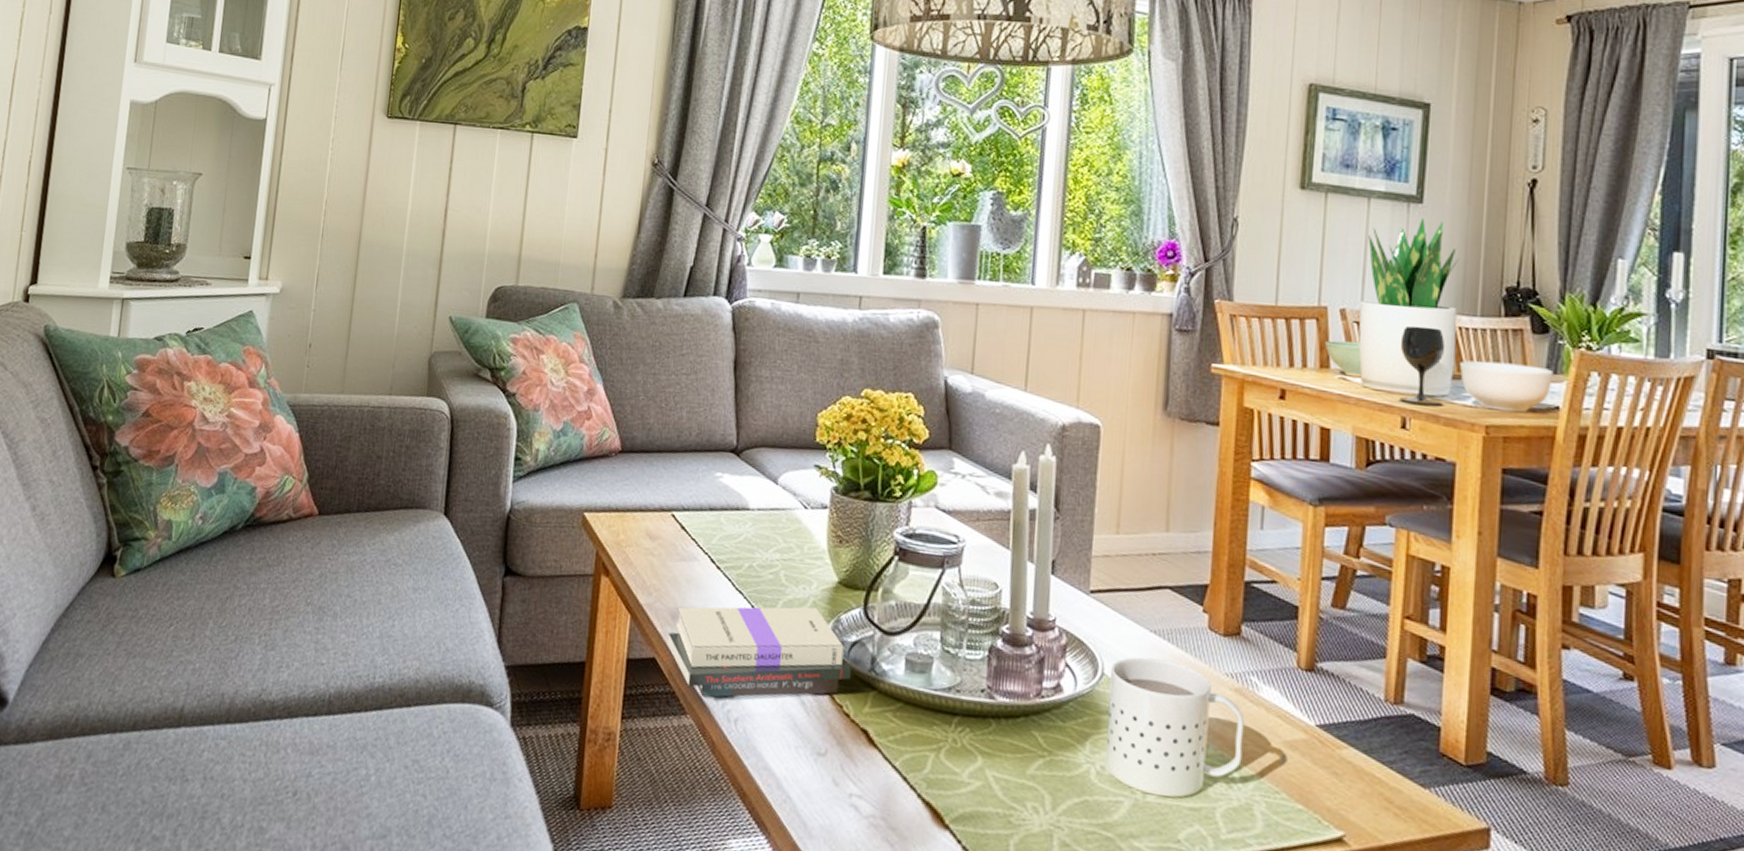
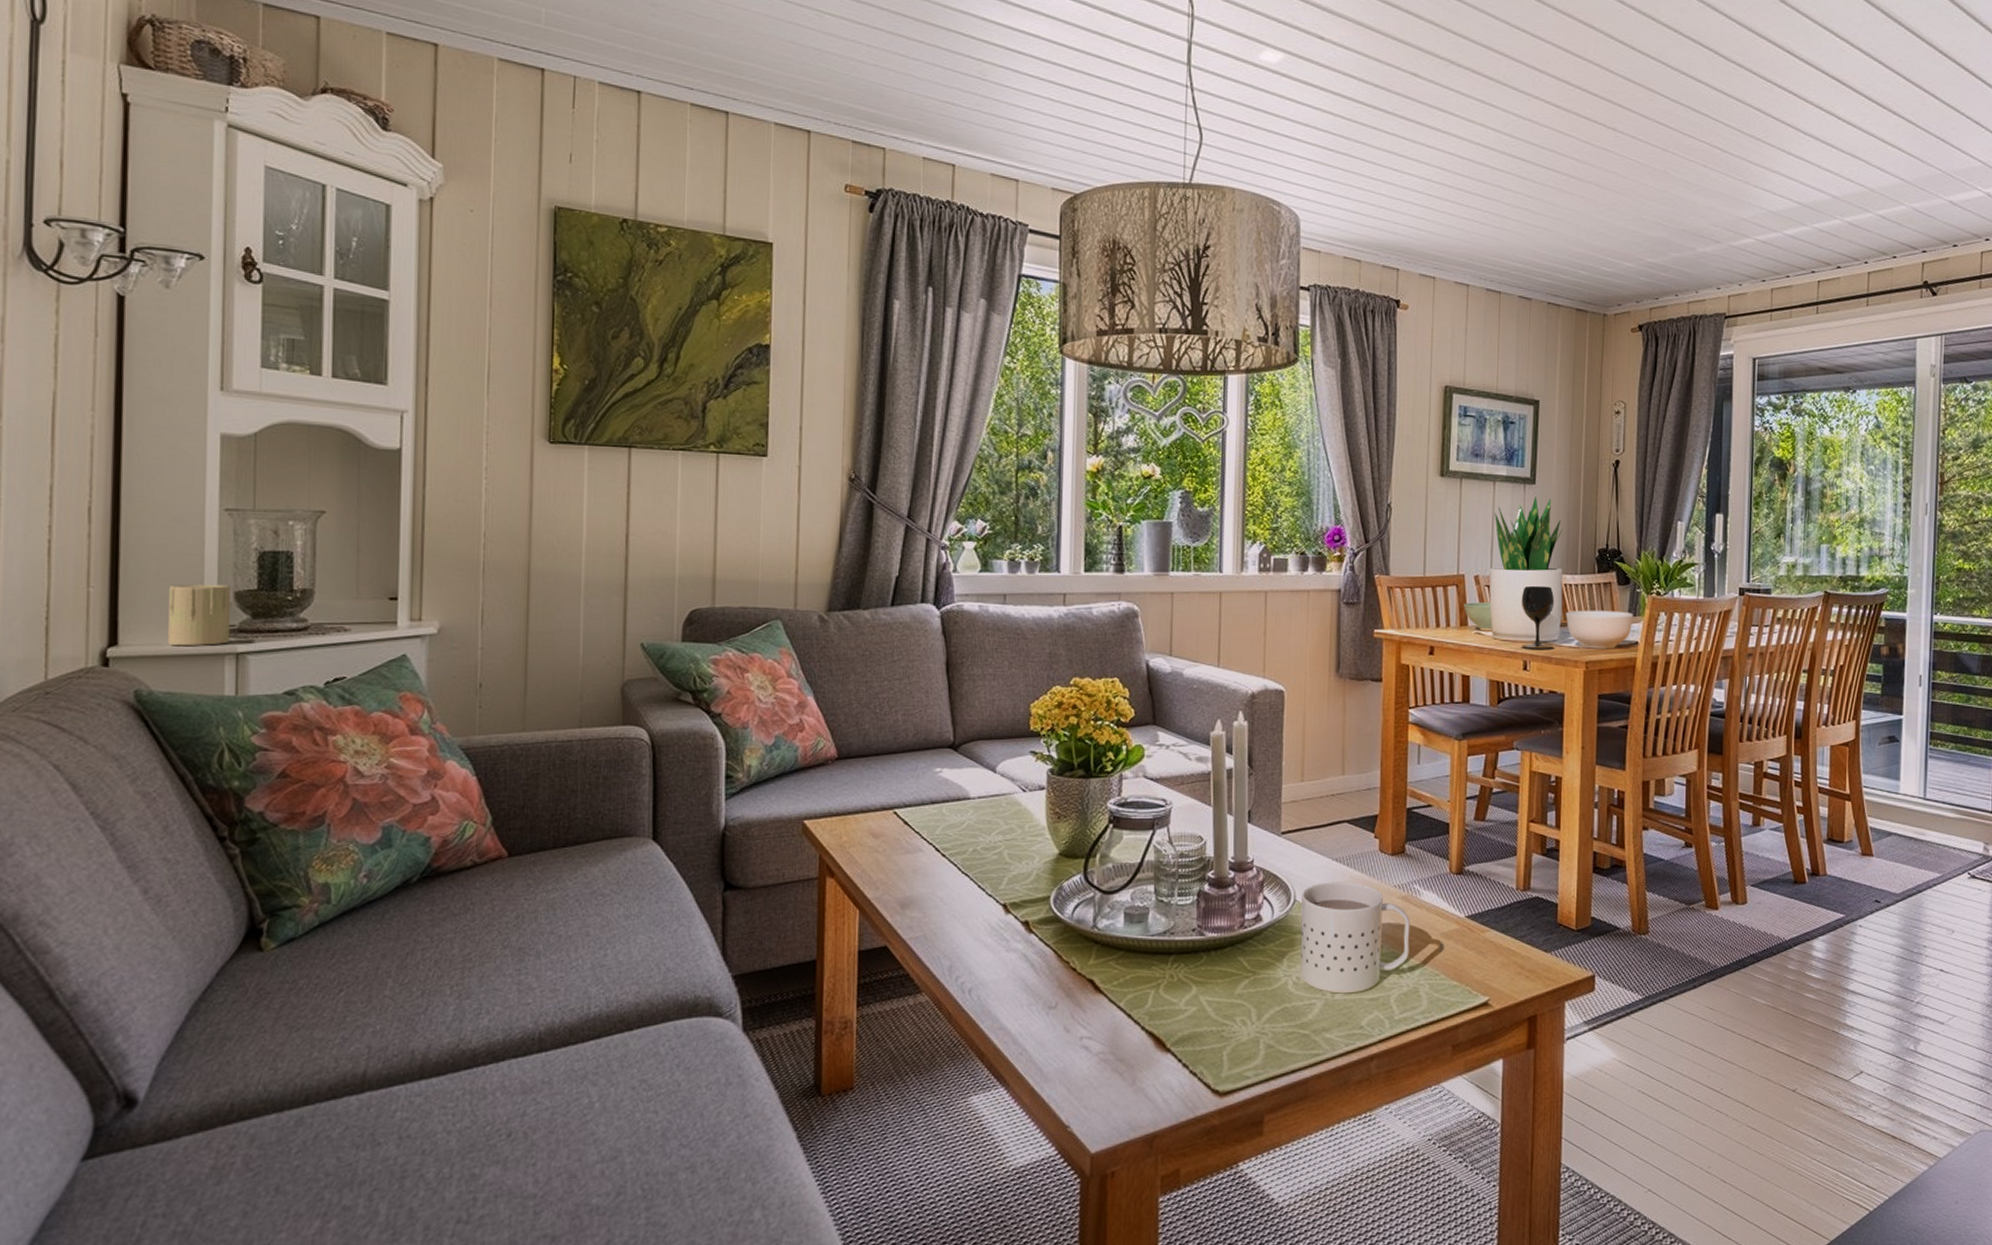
candle: none [73,232,125,290] -> present [168,582,232,647]
books: present [666,606,852,698] -> none [897,879,1076,974]

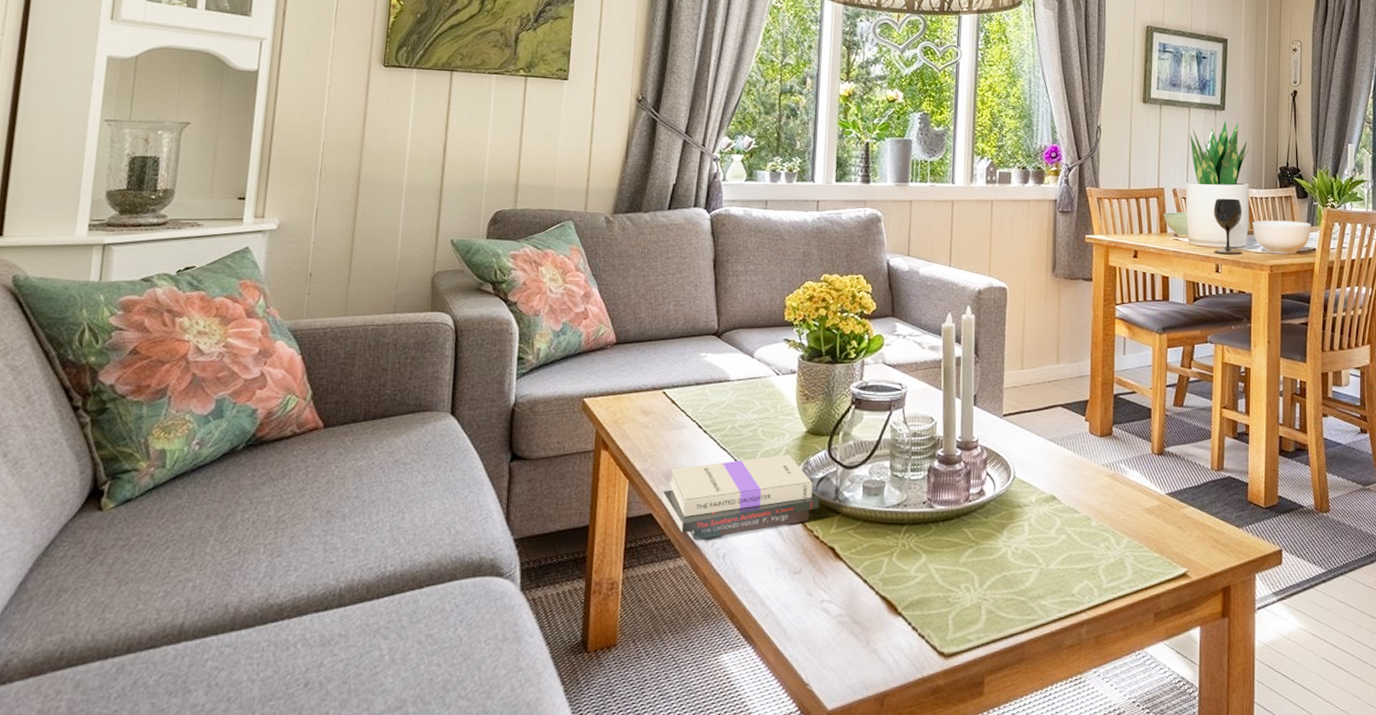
candle: present [168,582,232,647] -> none [46,182,104,238]
books: none [897,879,1076,974] -> present [661,454,820,540]
mug: present [1299,882,1410,994] -> none [1018,460,1117,564]

